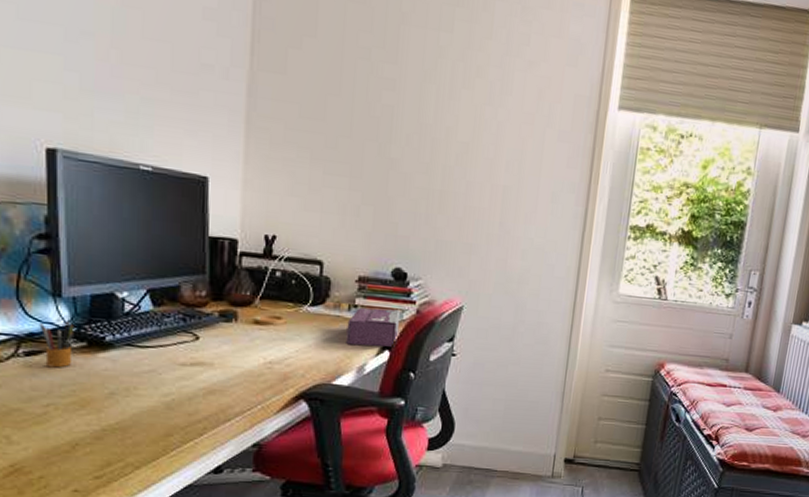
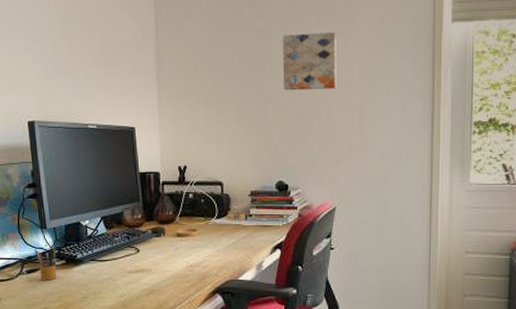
tissue box: present [346,308,401,347] -> none [246,215,286,247]
wall art: none [414,91,485,166] -> present [283,31,336,91]

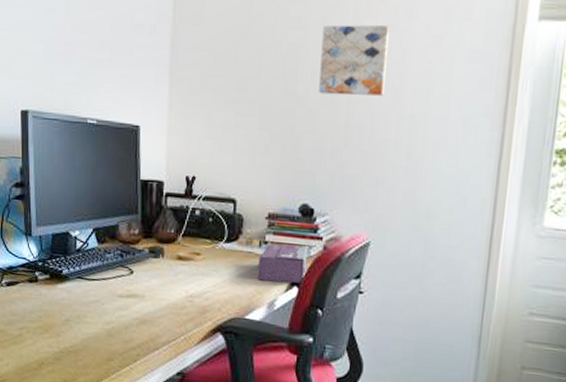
pencil box: present [34,245,57,281] -> none [16,256,41,297]
tissue box: none [246,215,286,247] -> present [257,244,308,283]

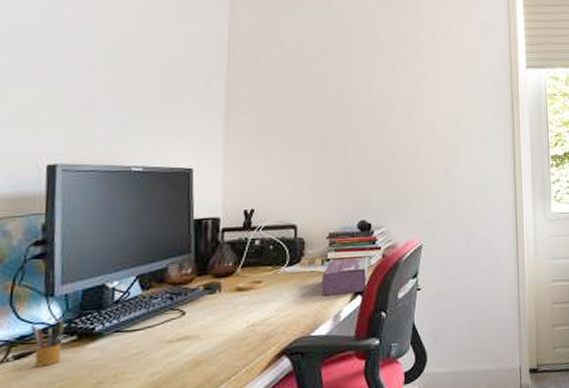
pencil box: none [16,256,41,297] -> present [30,318,65,367]
wall art: present [319,24,389,96] -> none [368,74,422,129]

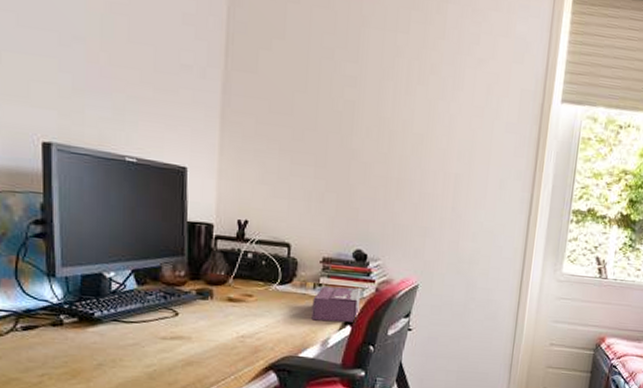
pencil box: present [30,318,65,367] -> none [35,298,67,341]

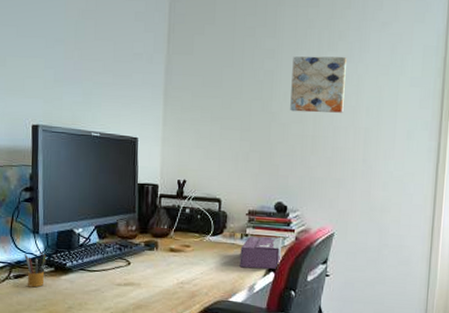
pencil box: none [35,298,67,341] -> present [24,251,47,288]
wall art: none [373,87,438,156] -> present [290,56,347,113]

